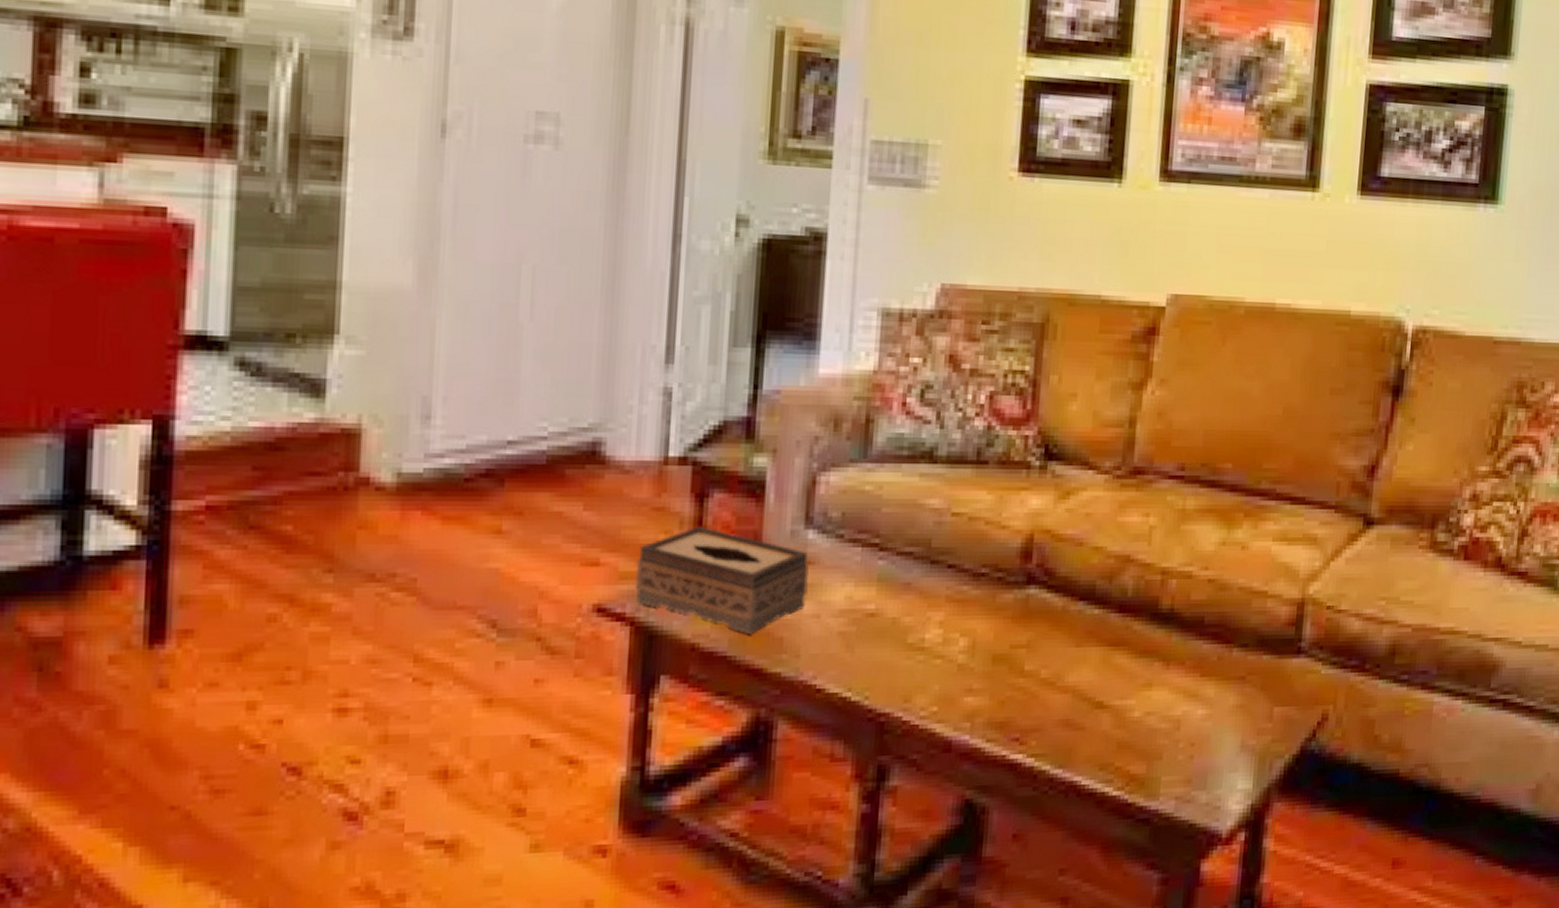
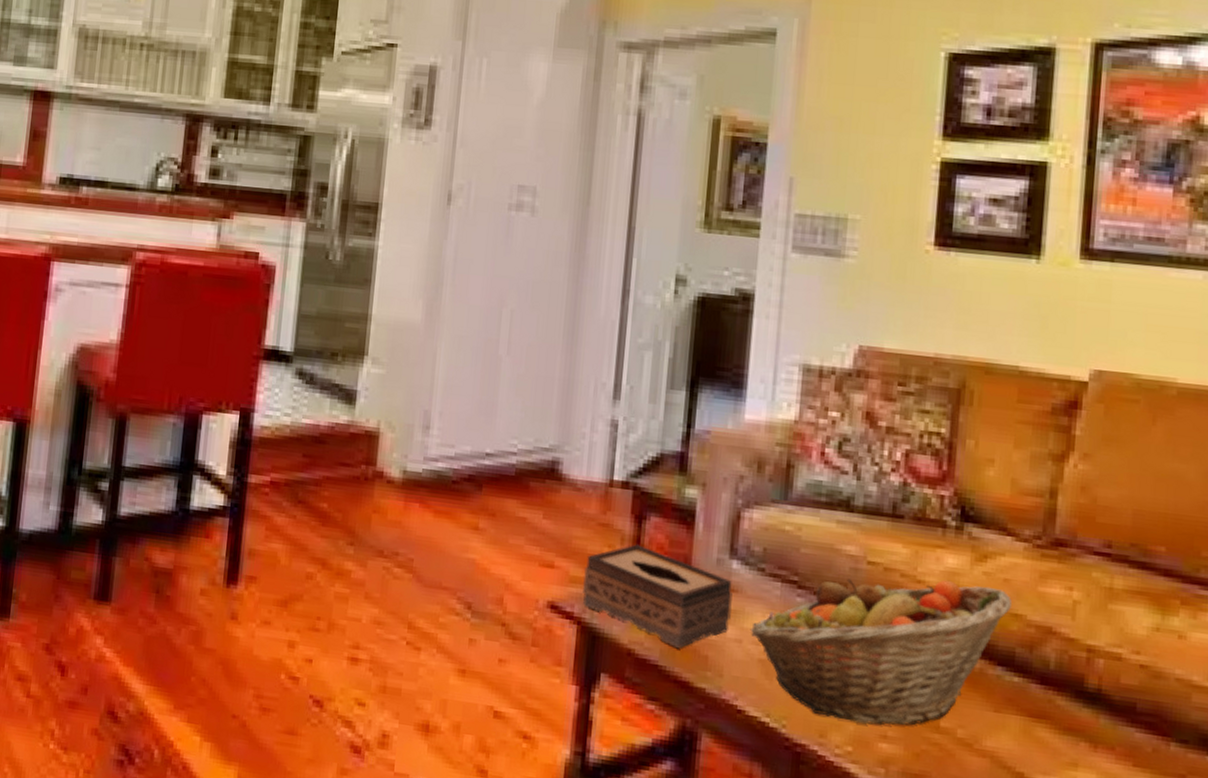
fruit basket: none [830,522,1093,682] -> present [751,579,1012,726]

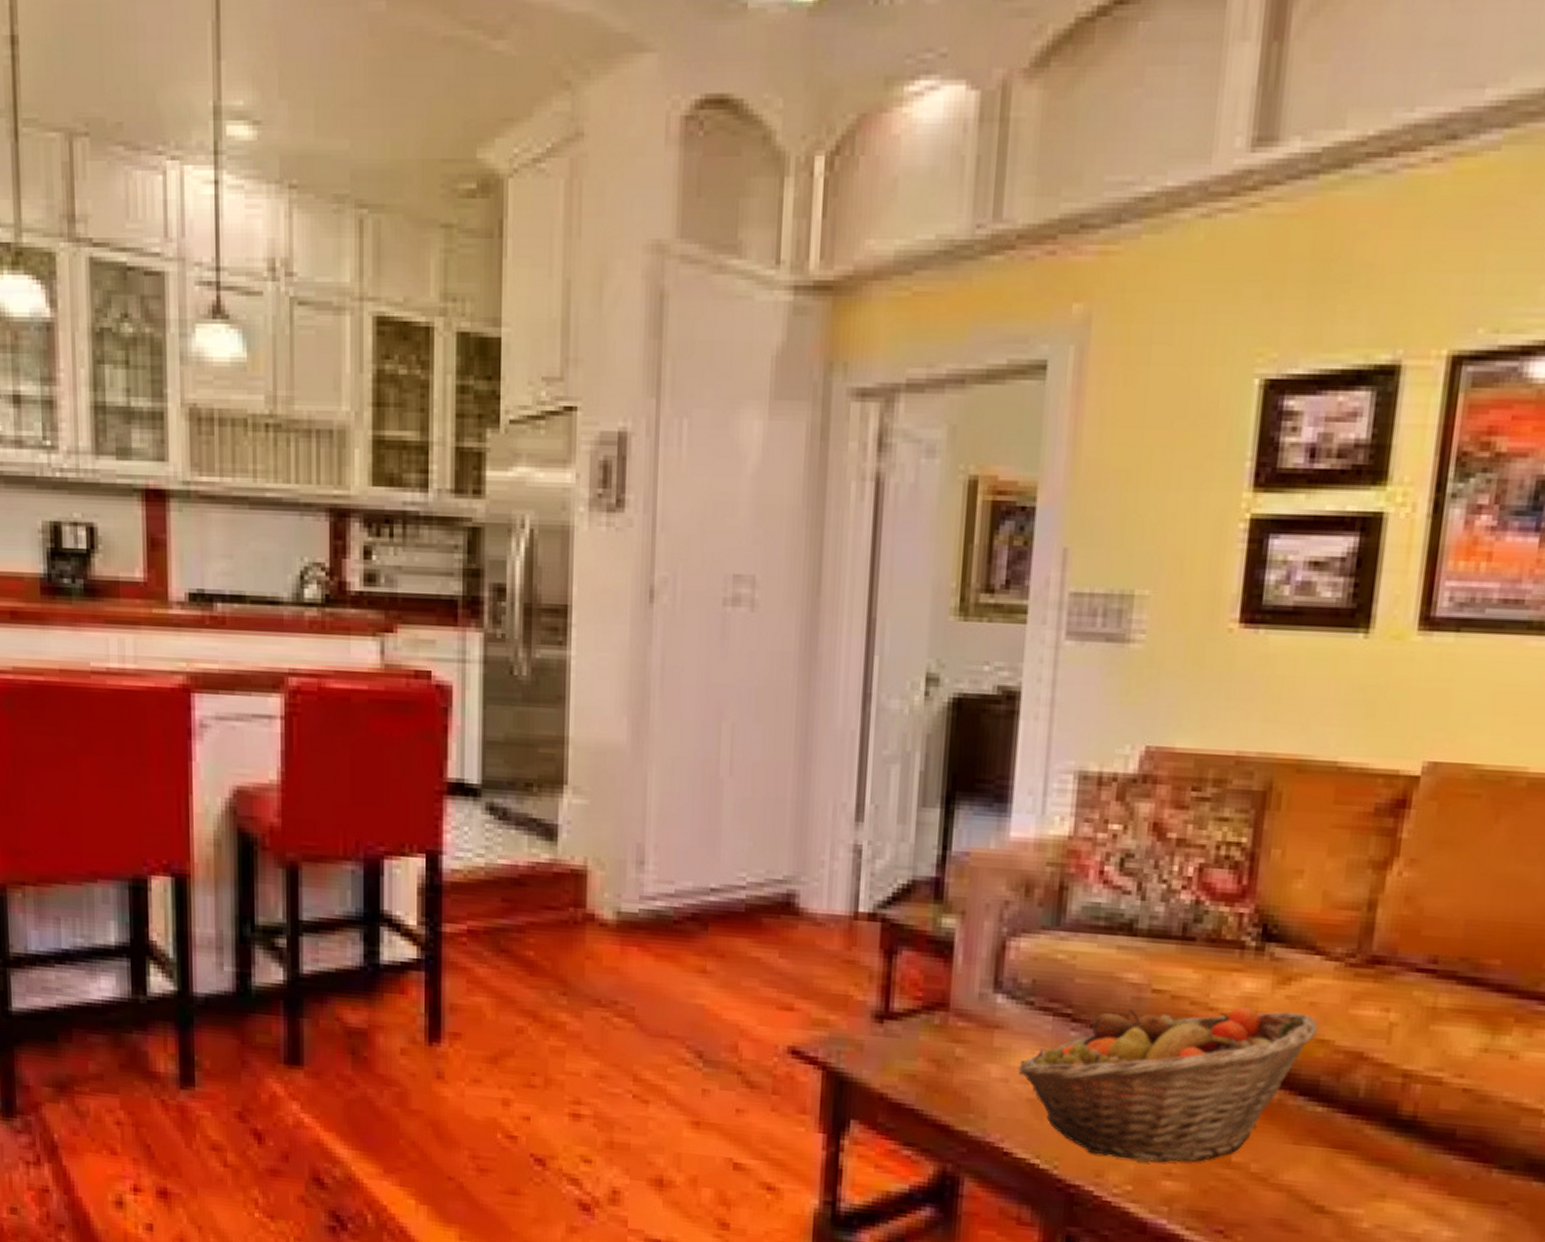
tissue box: present [582,544,733,649] -> none [826,981,997,1091]

